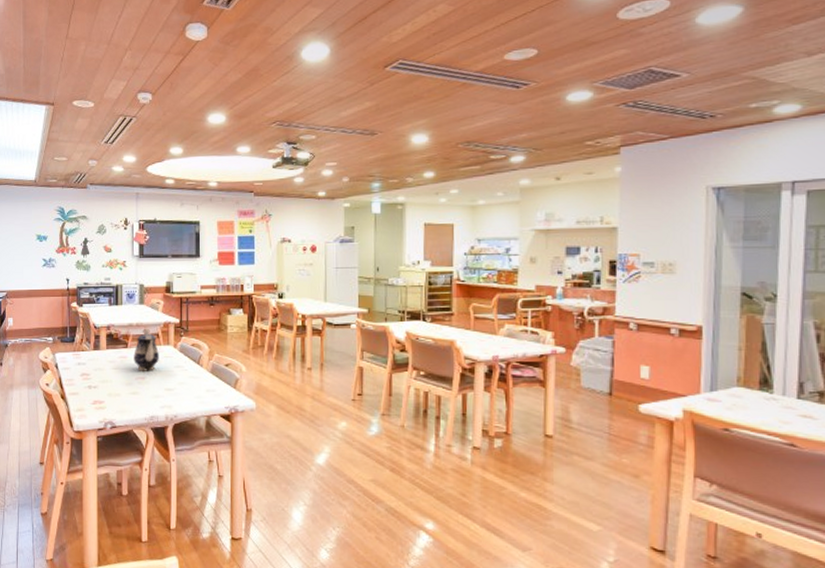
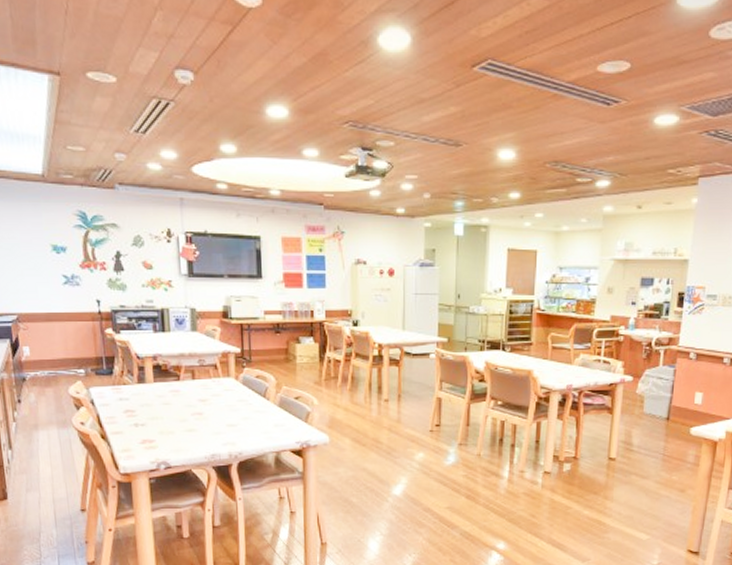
teapot: present [134,328,159,371] -> none [187,358,218,406]

